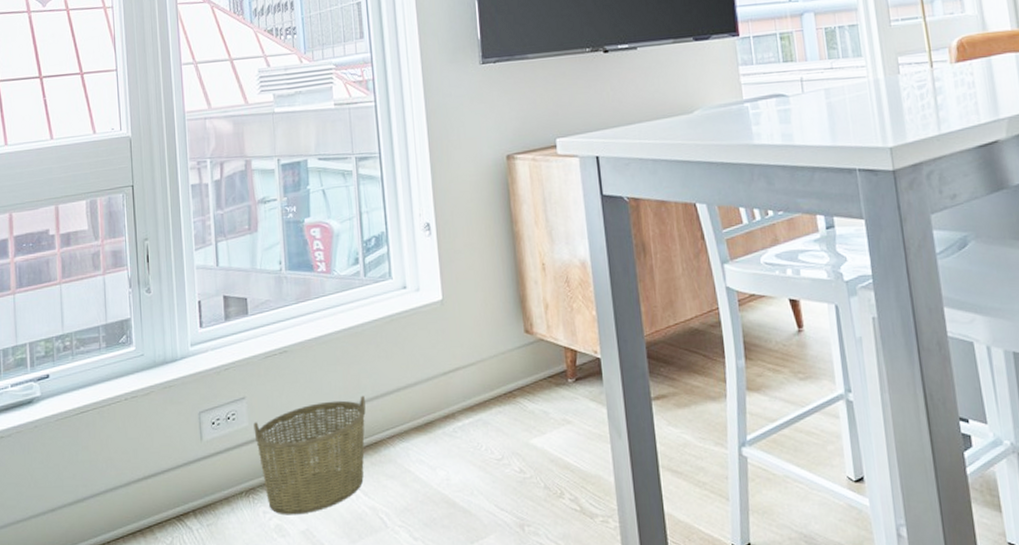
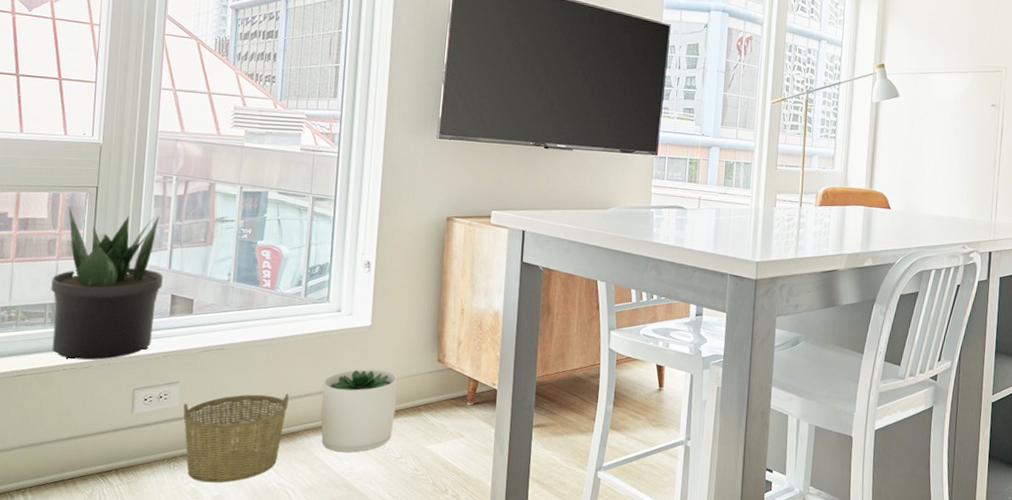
planter: none [101,208,213,387] -> present [51,207,163,361]
planter: none [400,353,488,460] -> present [321,369,398,453]

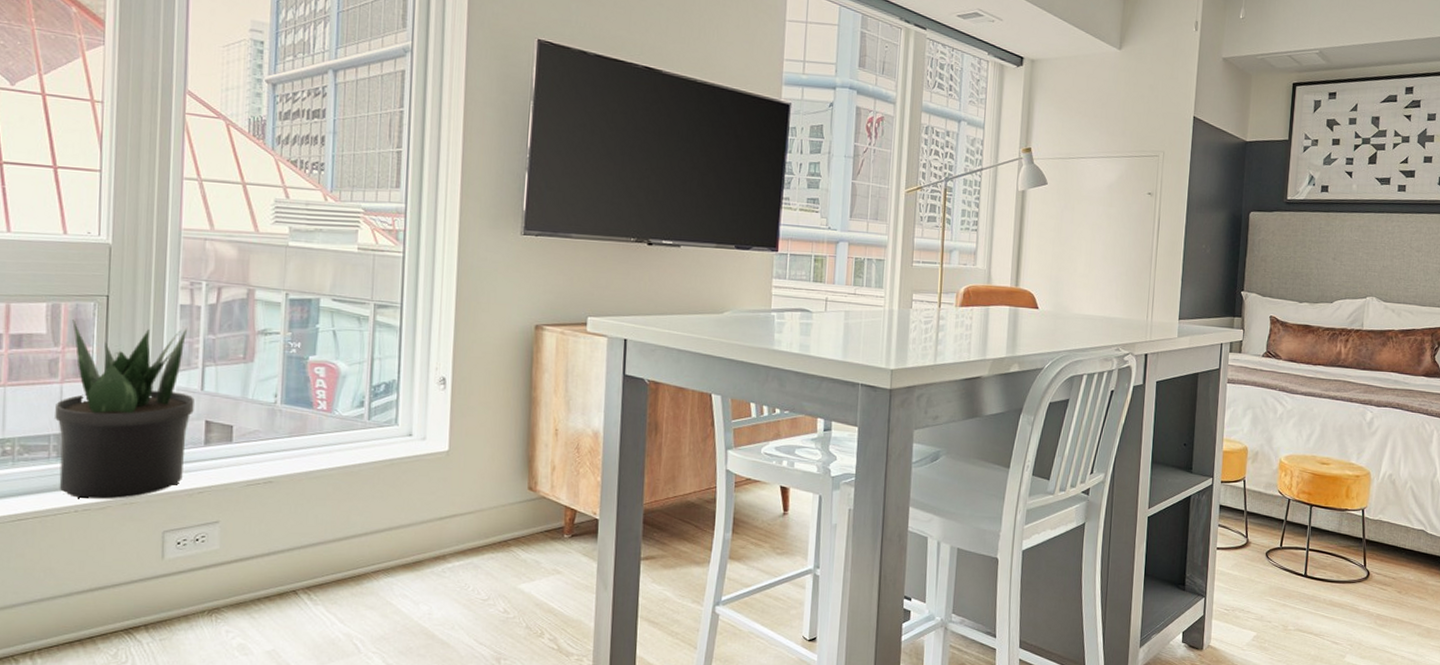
basket: present [183,393,289,483] -> none [225,530,353,636]
planter: present [321,369,398,453] -> none [391,501,482,595]

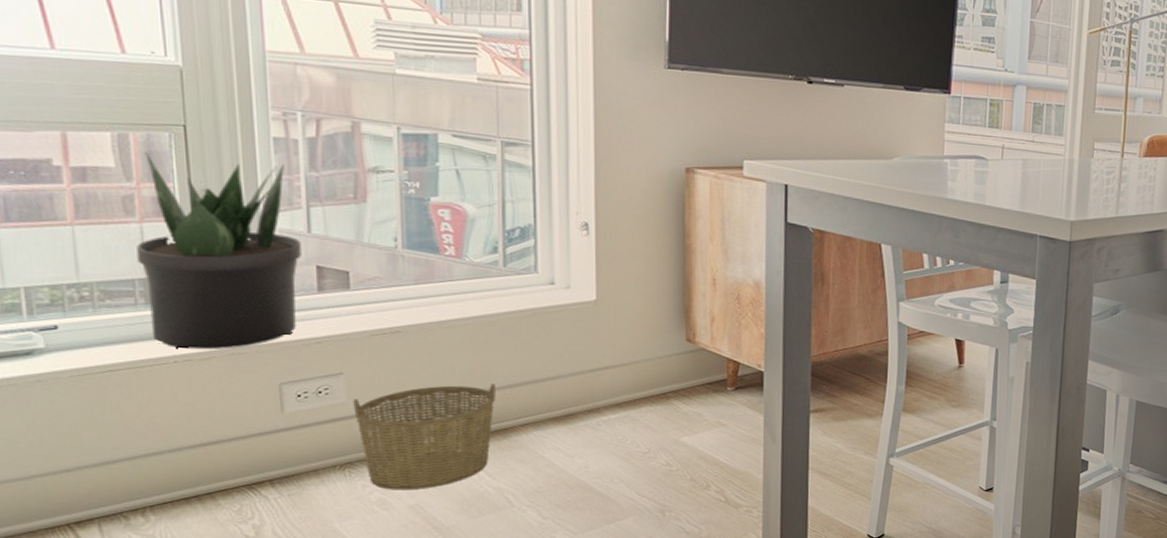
basket: none [225,530,353,636] -> present [353,382,496,490]

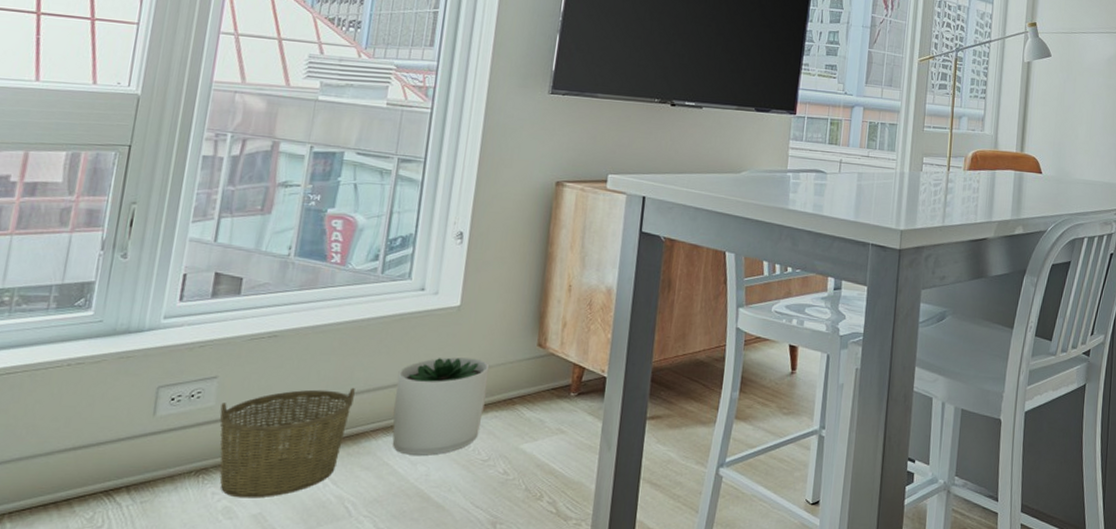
planter: present [137,152,302,350] -> none [54,169,206,354]
planter: none [539,352,637,449] -> present [392,357,490,456]

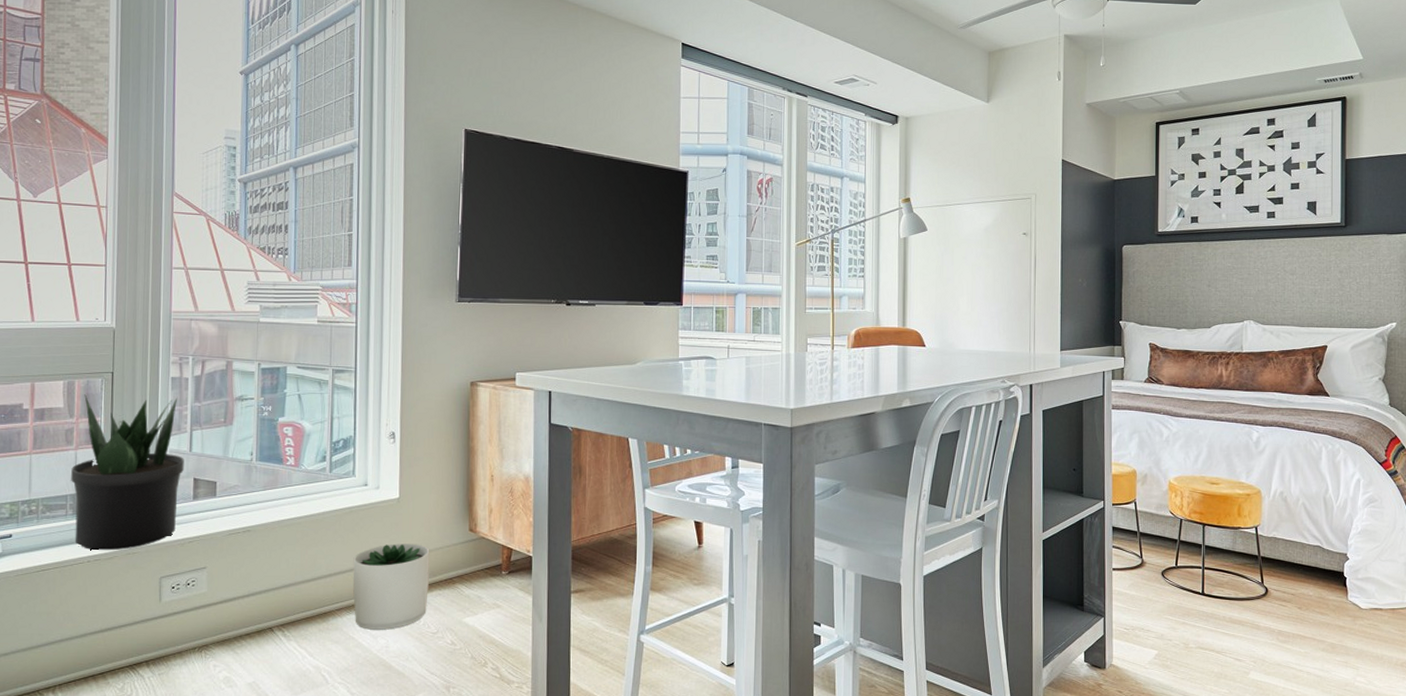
planter: none [54,169,206,354] -> present [71,394,184,551]
basket: present [219,387,355,498] -> none [212,572,319,669]

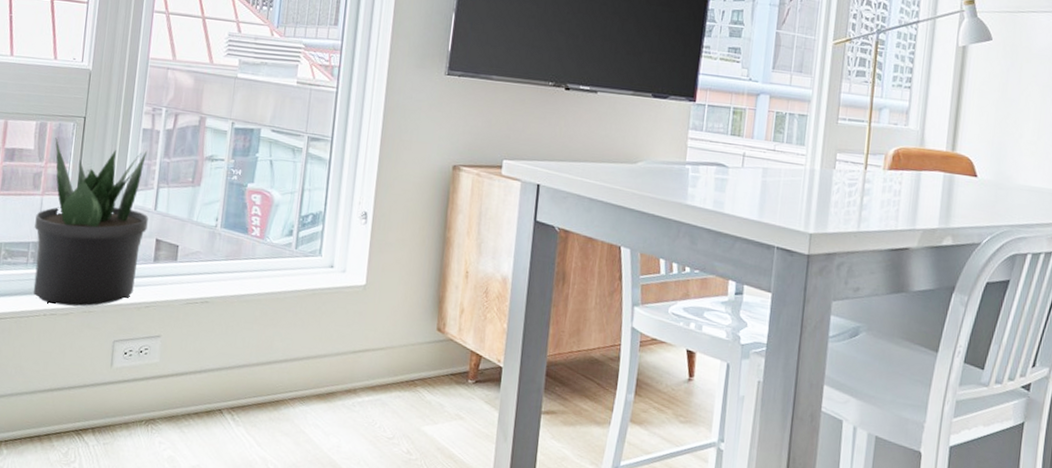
planter: present [352,544,430,630] -> none [307,334,393,428]

